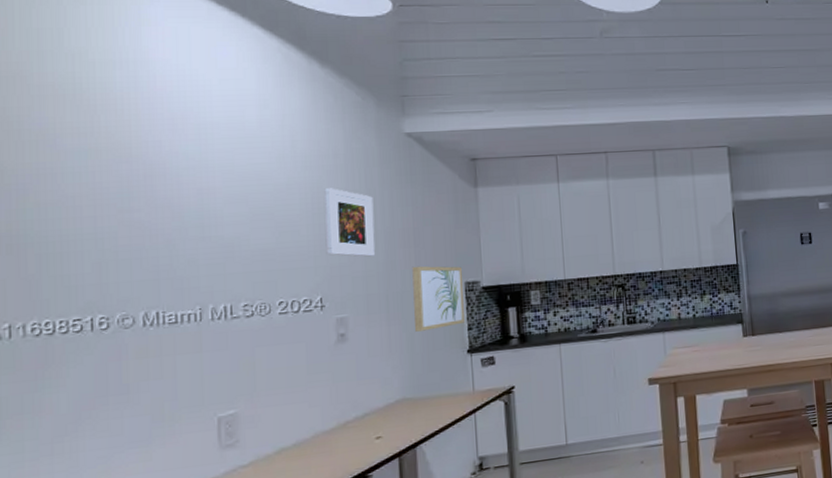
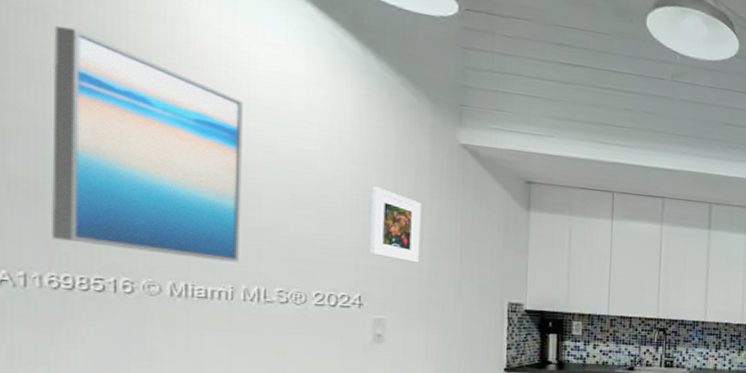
wall art: none [30,87,205,288] -> present [50,26,243,263]
wall art: present [412,266,464,332] -> none [454,279,507,344]

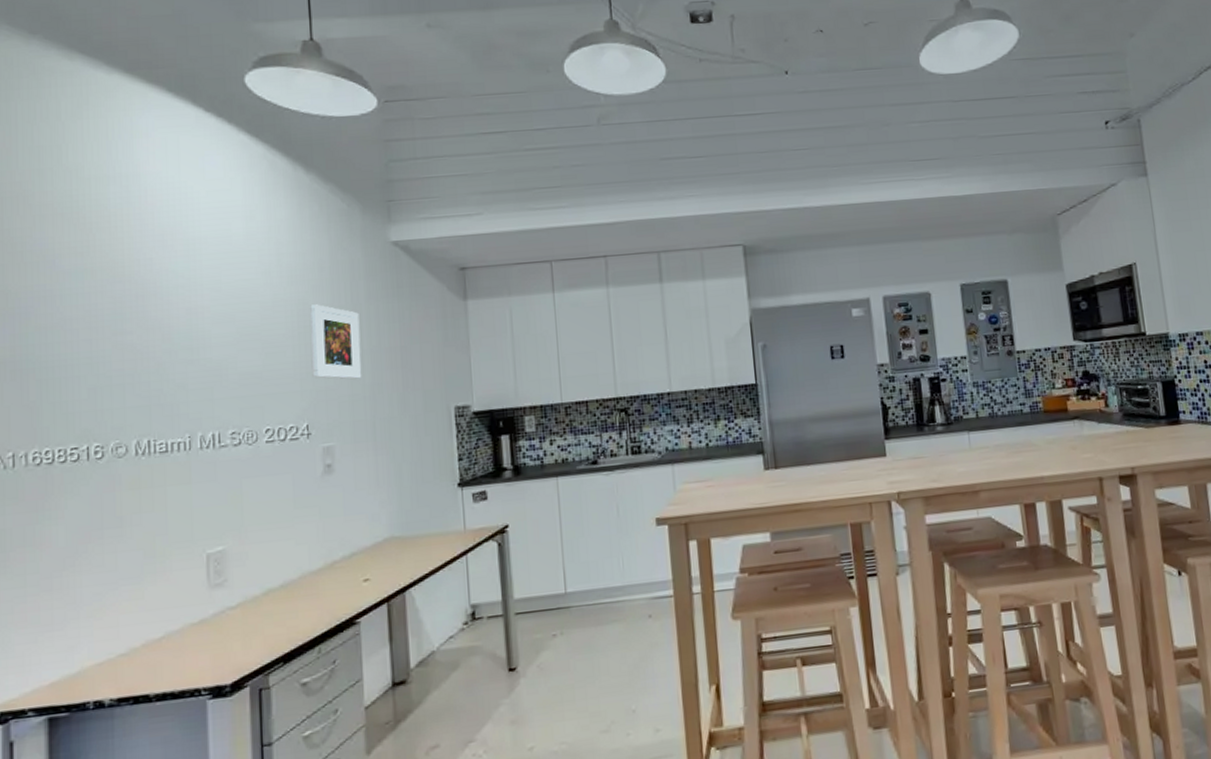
wall art: present [50,26,243,263] -> none [32,206,194,415]

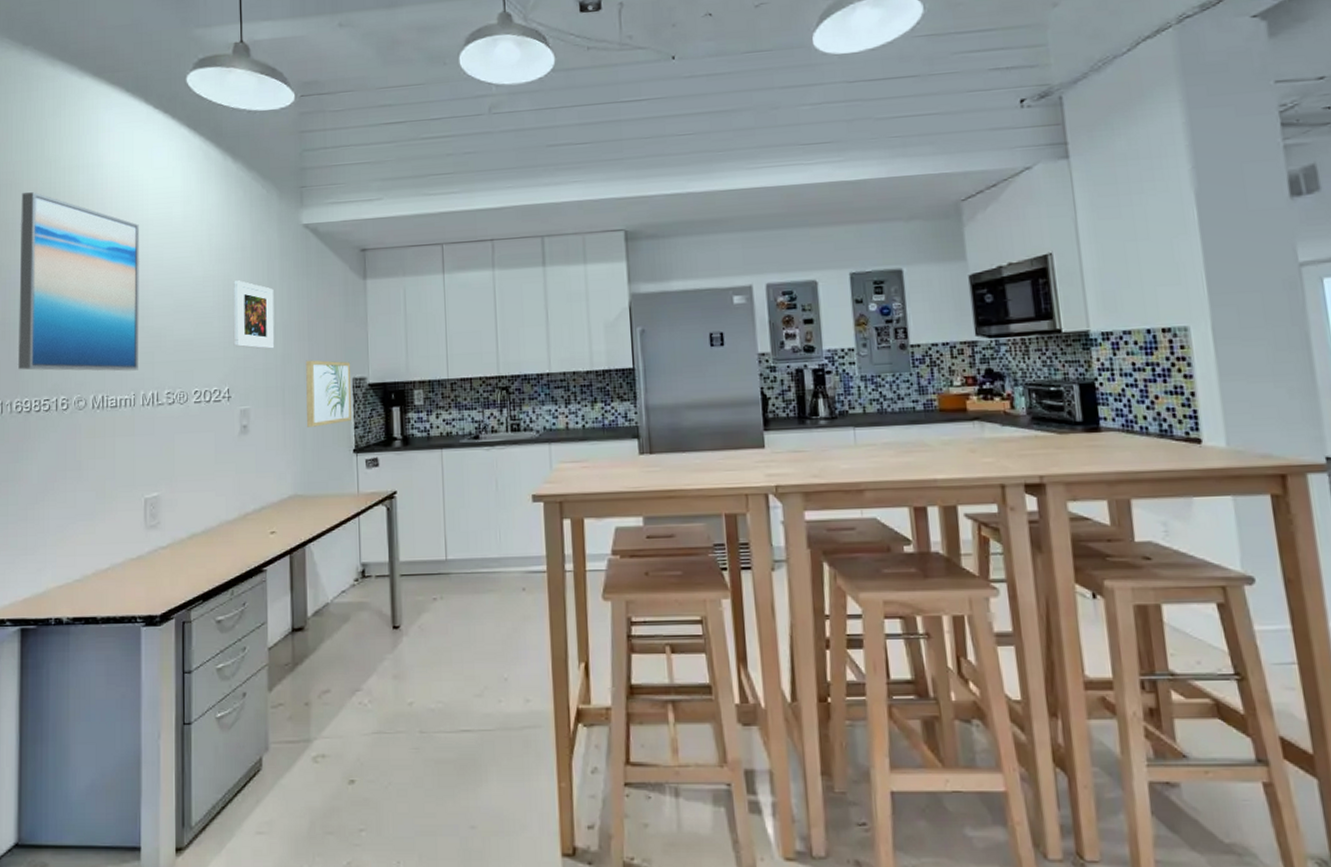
wall art: none [32,206,194,415] -> present [17,192,139,371]
wall art: none [399,389,455,462] -> present [306,360,351,427]

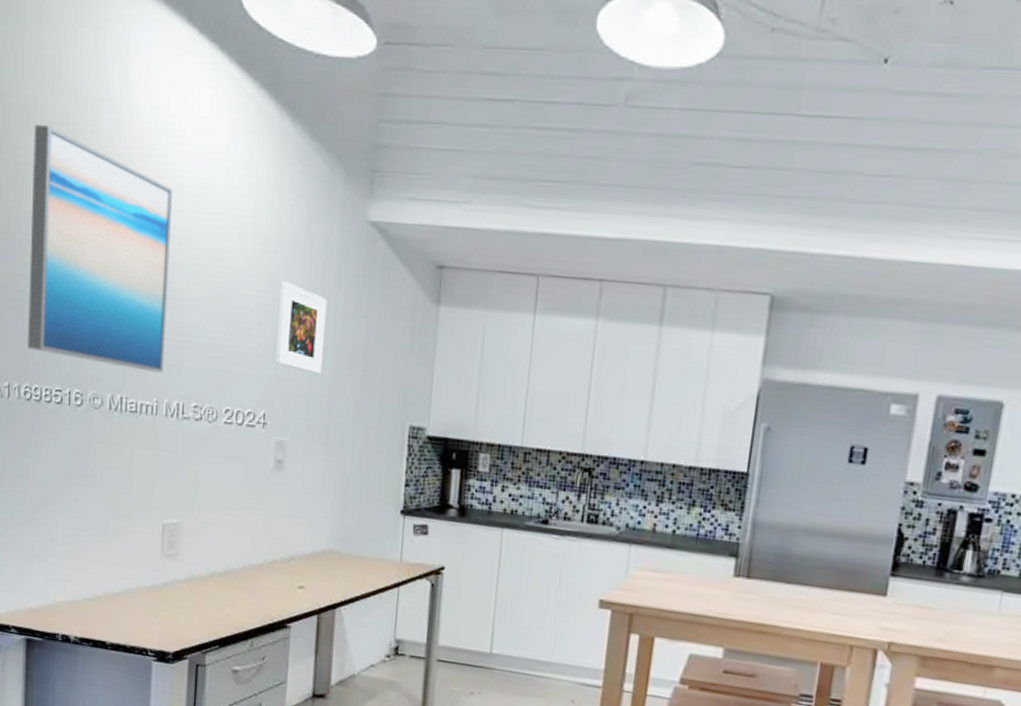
wall art: present [306,360,351,427] -> none [351,394,409,478]

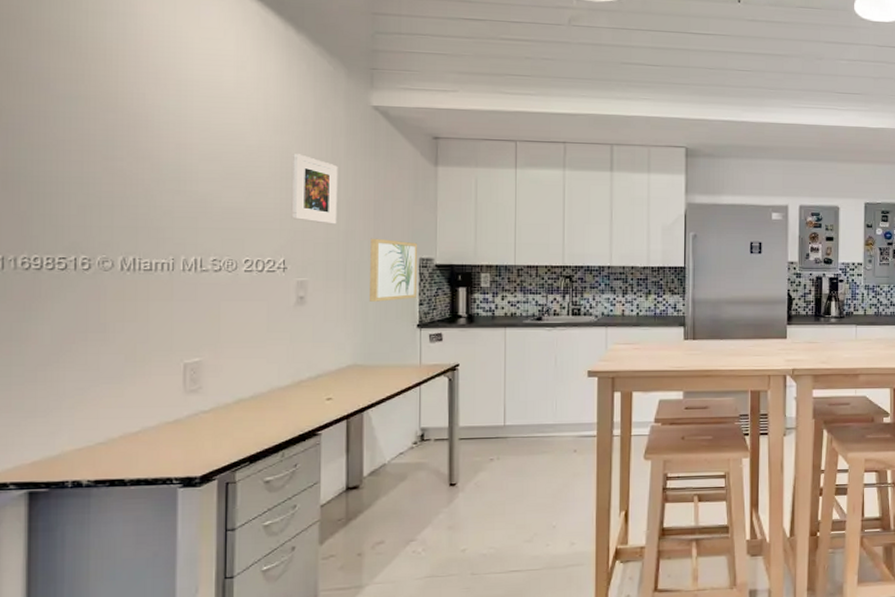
wall art: present [26,125,172,373] -> none [23,32,182,235]
wall art: none [351,394,409,478] -> present [370,238,418,302]

